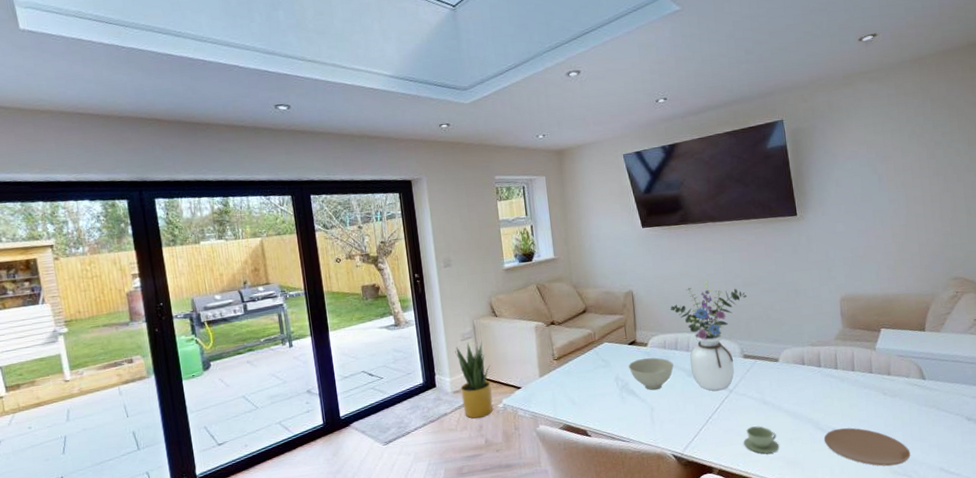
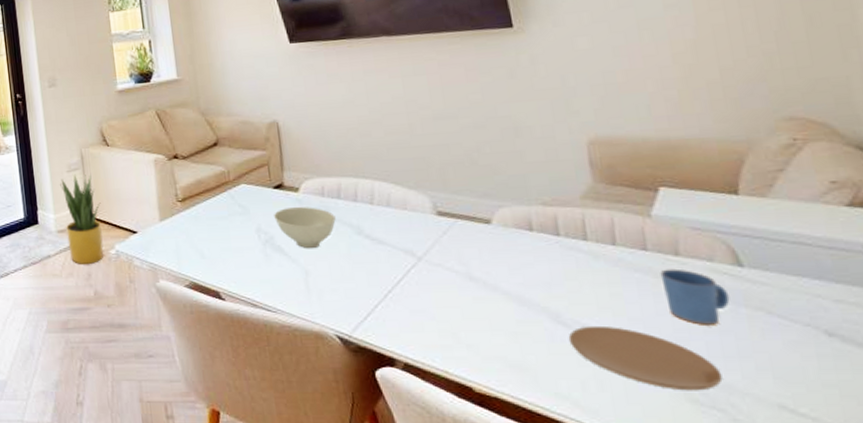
bouquet: present [671,280,747,391] -> none [330,111,440,257]
teacup: present [743,426,780,453] -> none [440,310,497,349]
mug: none [879,384,917,421] -> present [660,268,730,325]

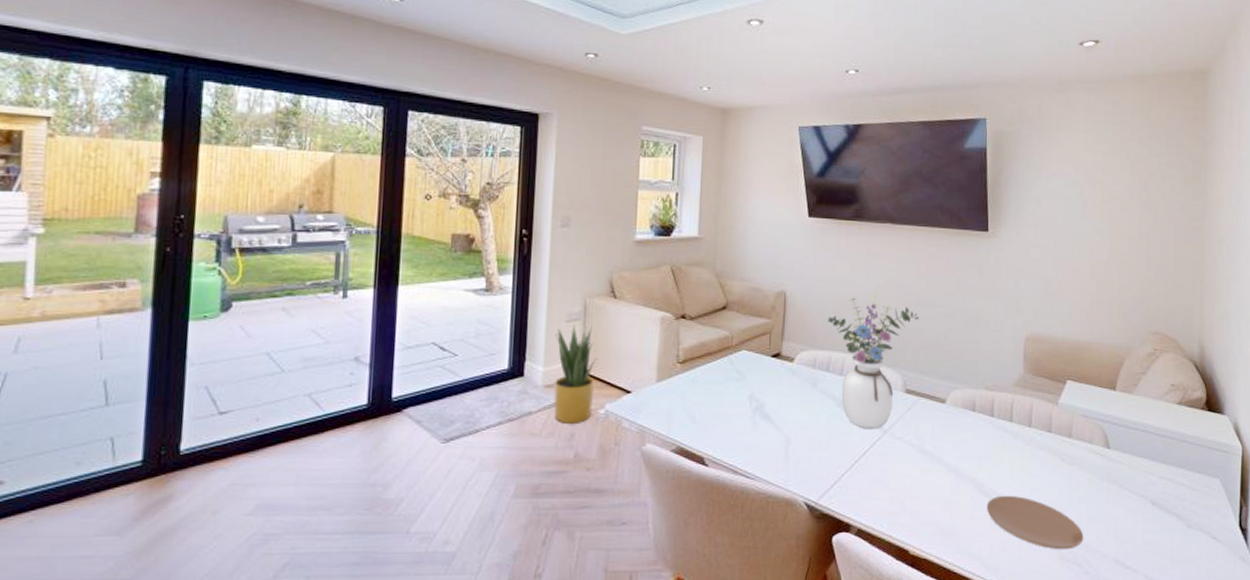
bowl: present [274,206,336,248] -> none [767,376,822,417]
bouquet: none [330,111,440,257] -> present [828,292,919,430]
mug: present [660,268,730,325] -> none [1057,448,1098,495]

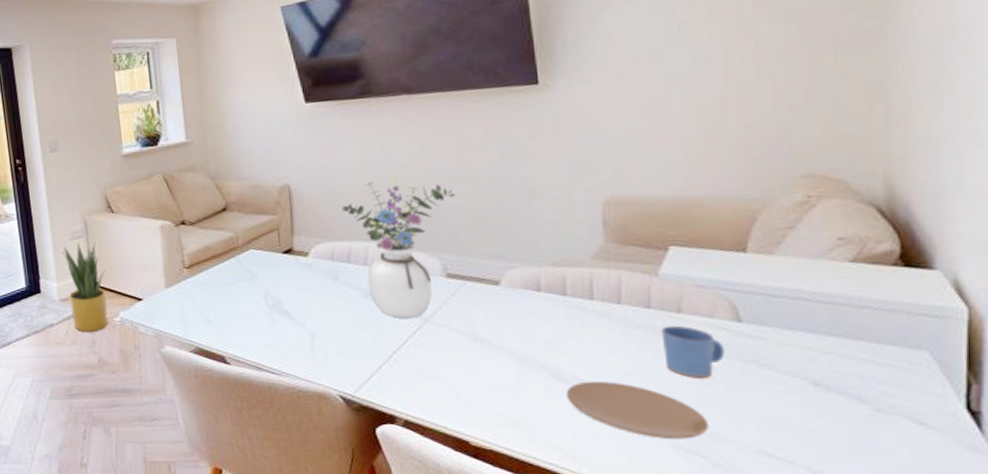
mug: none [1057,448,1098,495] -> present [661,325,725,378]

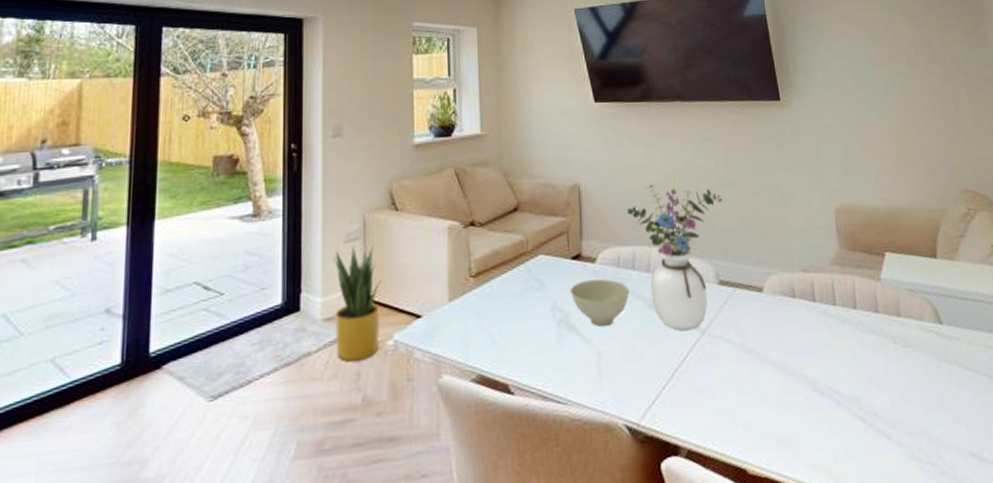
bowl: none [282,271,345,312] -> present [570,279,630,326]
plate: present [565,381,709,440] -> none [823,390,933,449]
mug: present [661,325,725,378] -> none [888,329,935,382]

